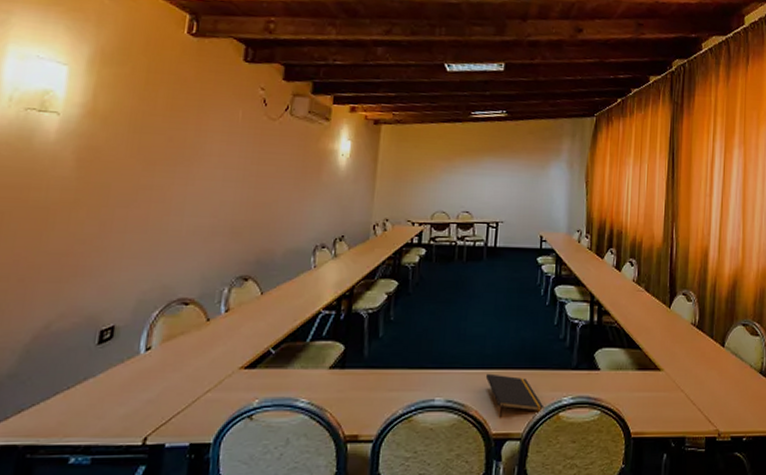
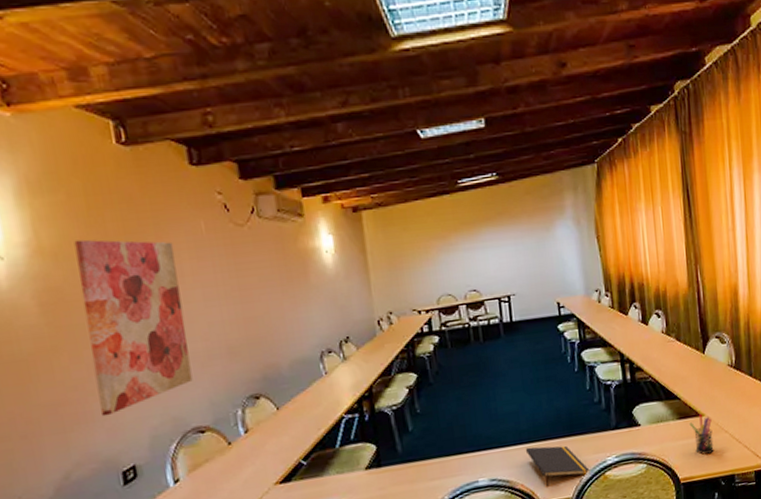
wall art: none [100,109,210,273] -> present [74,239,193,417]
pen holder: none [647,368,669,411] -> present [689,414,714,455]

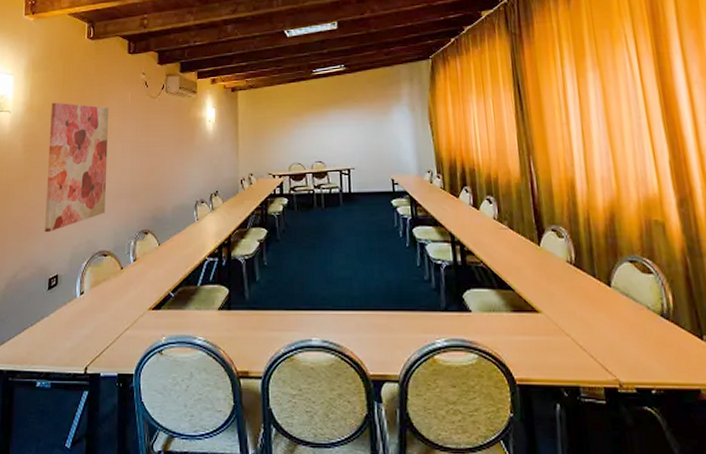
notepad: present [525,445,590,487] -> none [356,315,418,359]
pen holder: present [689,414,714,455] -> none [524,310,554,356]

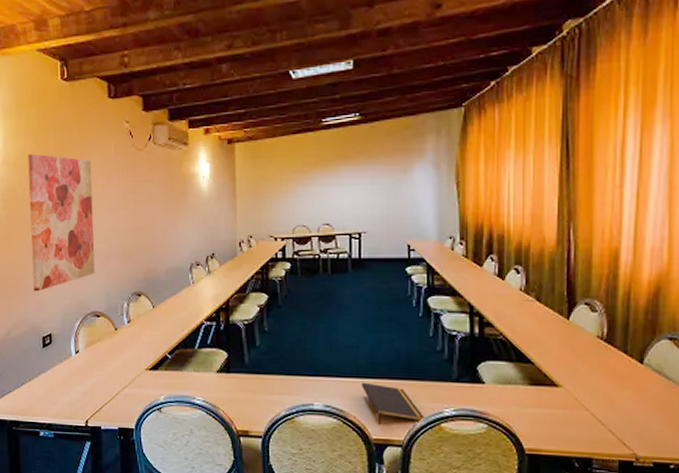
notepad: none [356,315,418,359] -> present [361,382,425,425]

